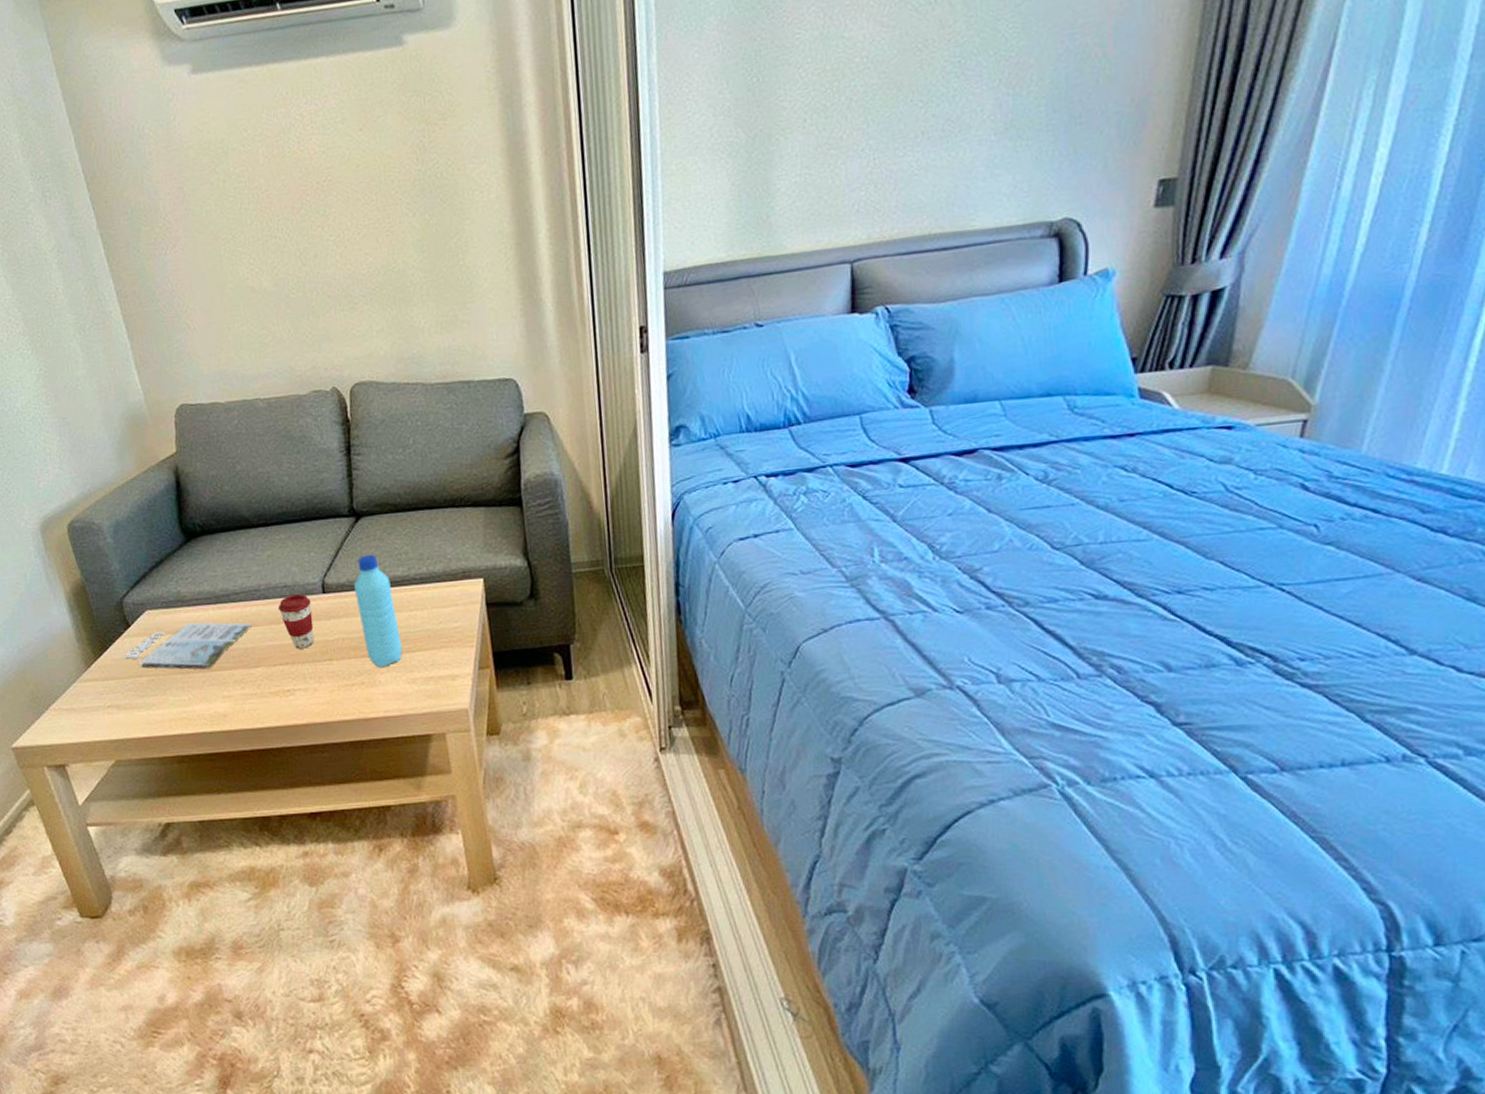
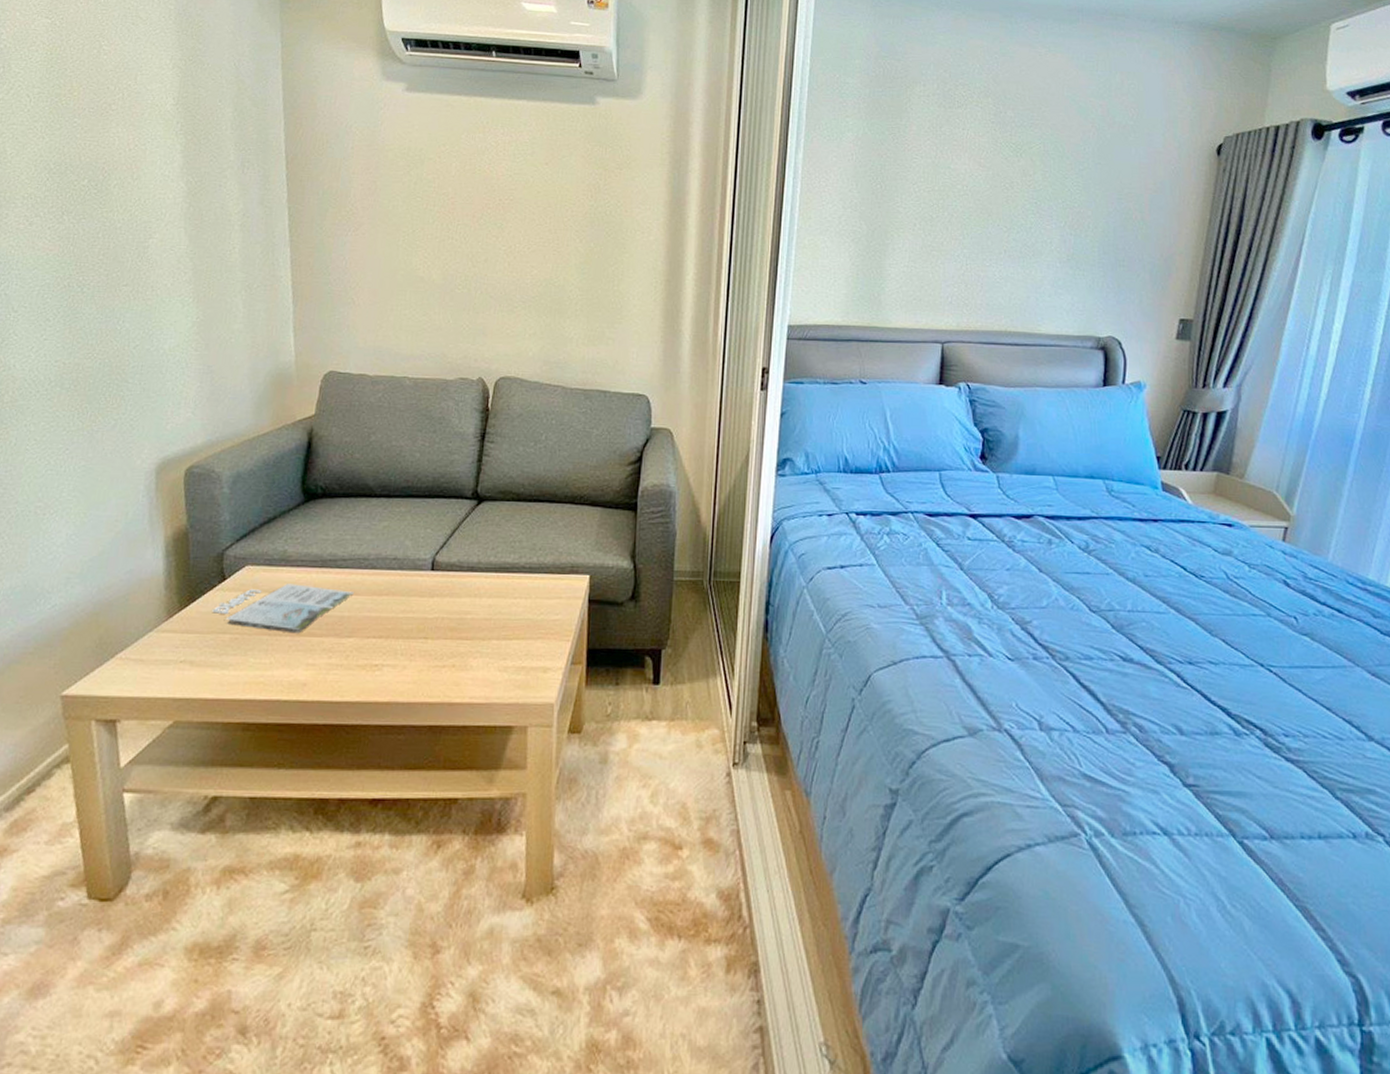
coffee cup: present [277,594,314,649] -> none [383,568,418,624]
water bottle: present [354,554,403,668] -> none [463,538,500,652]

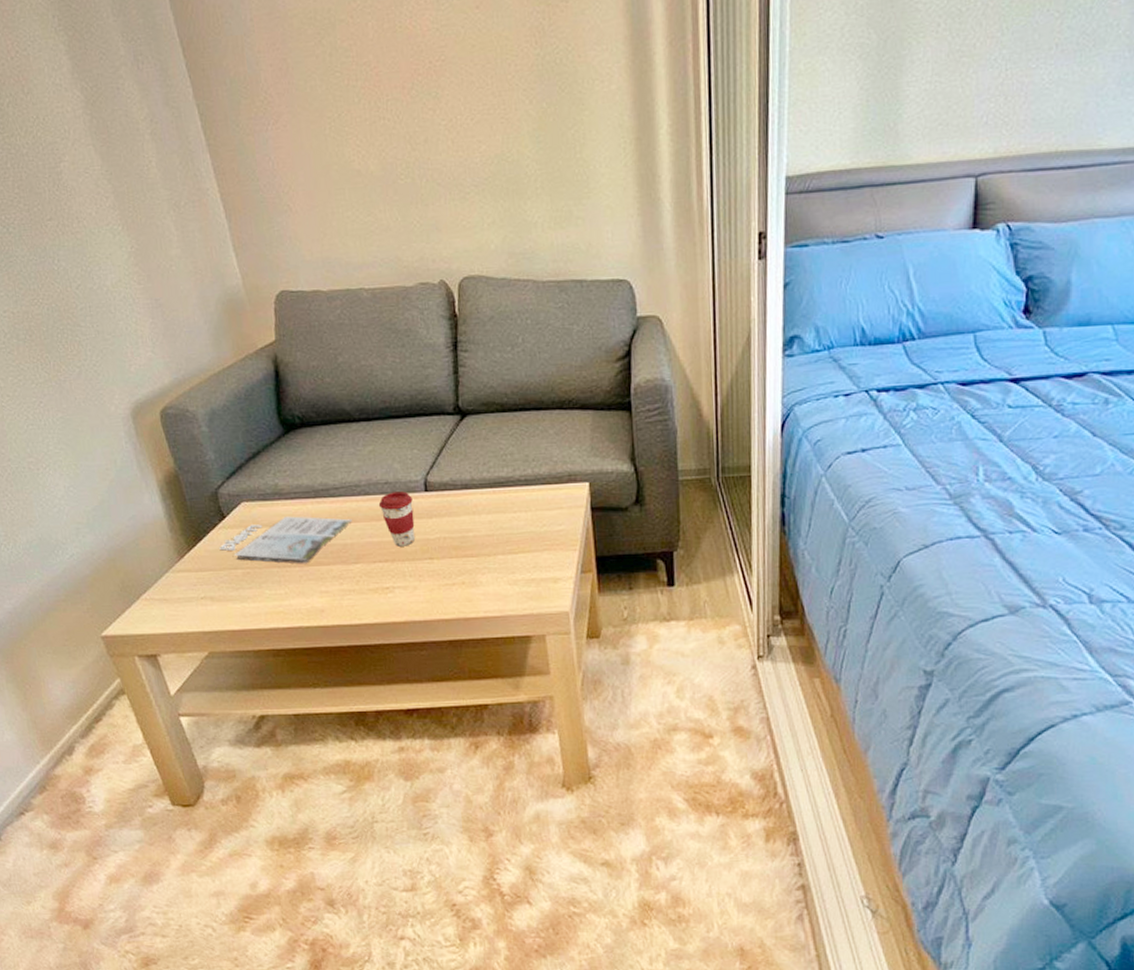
coffee cup: none [383,568,418,624] -> present [378,491,415,547]

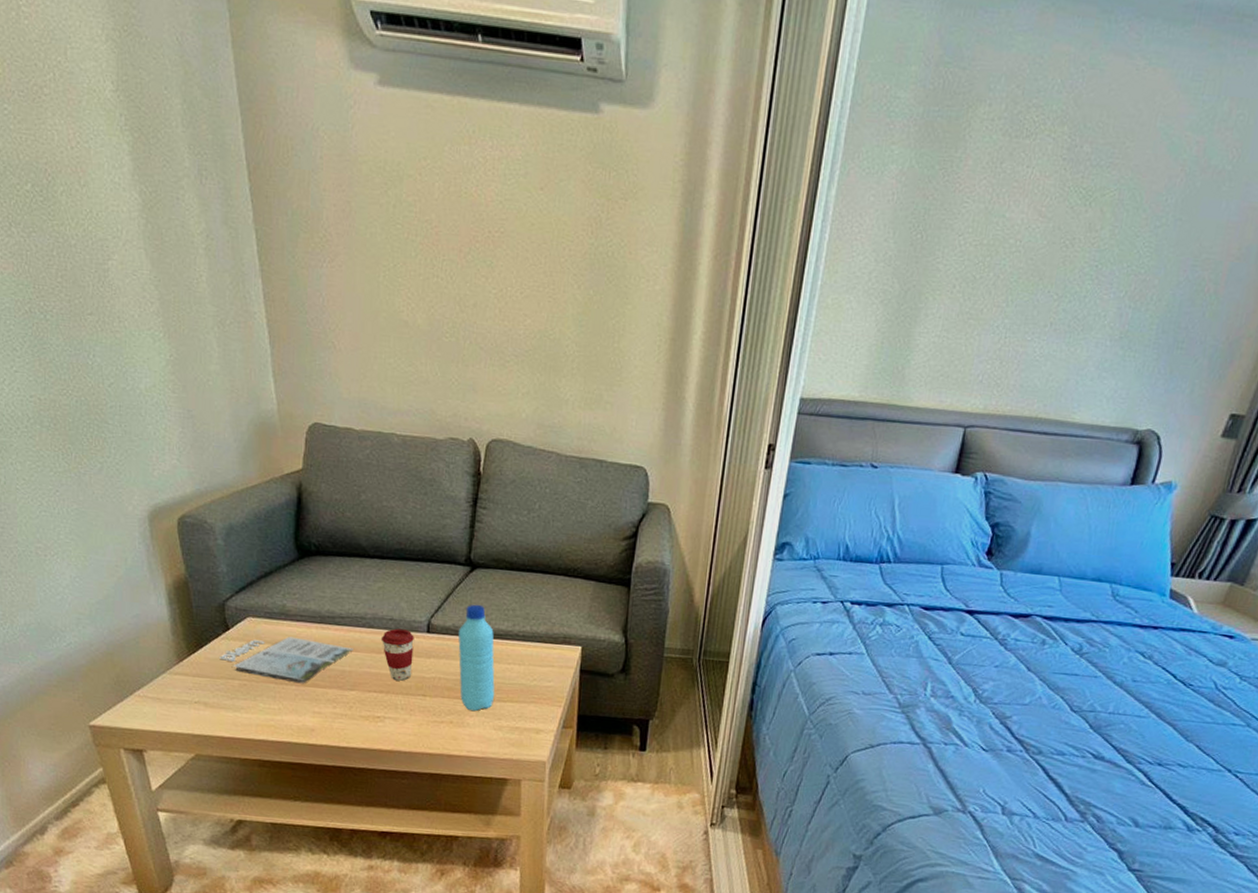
water bottle: none [457,453,505,568] -> present [458,604,495,712]

